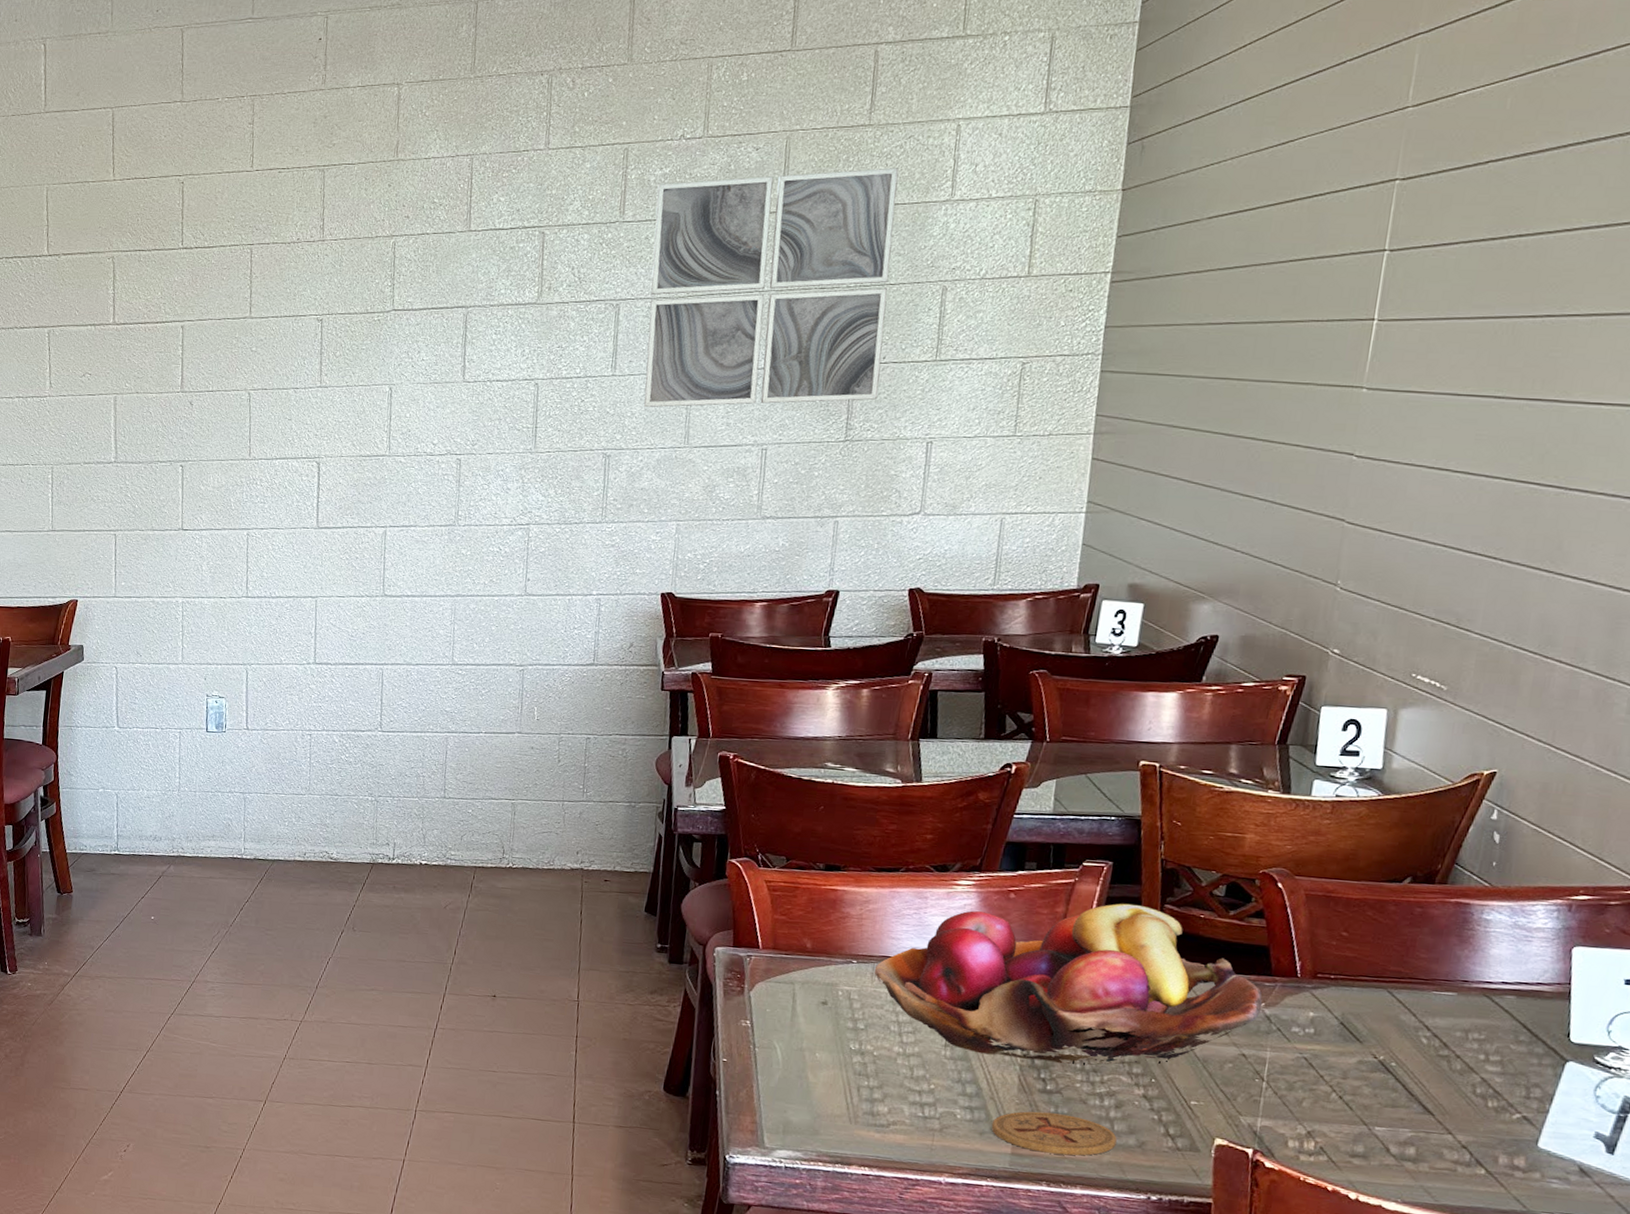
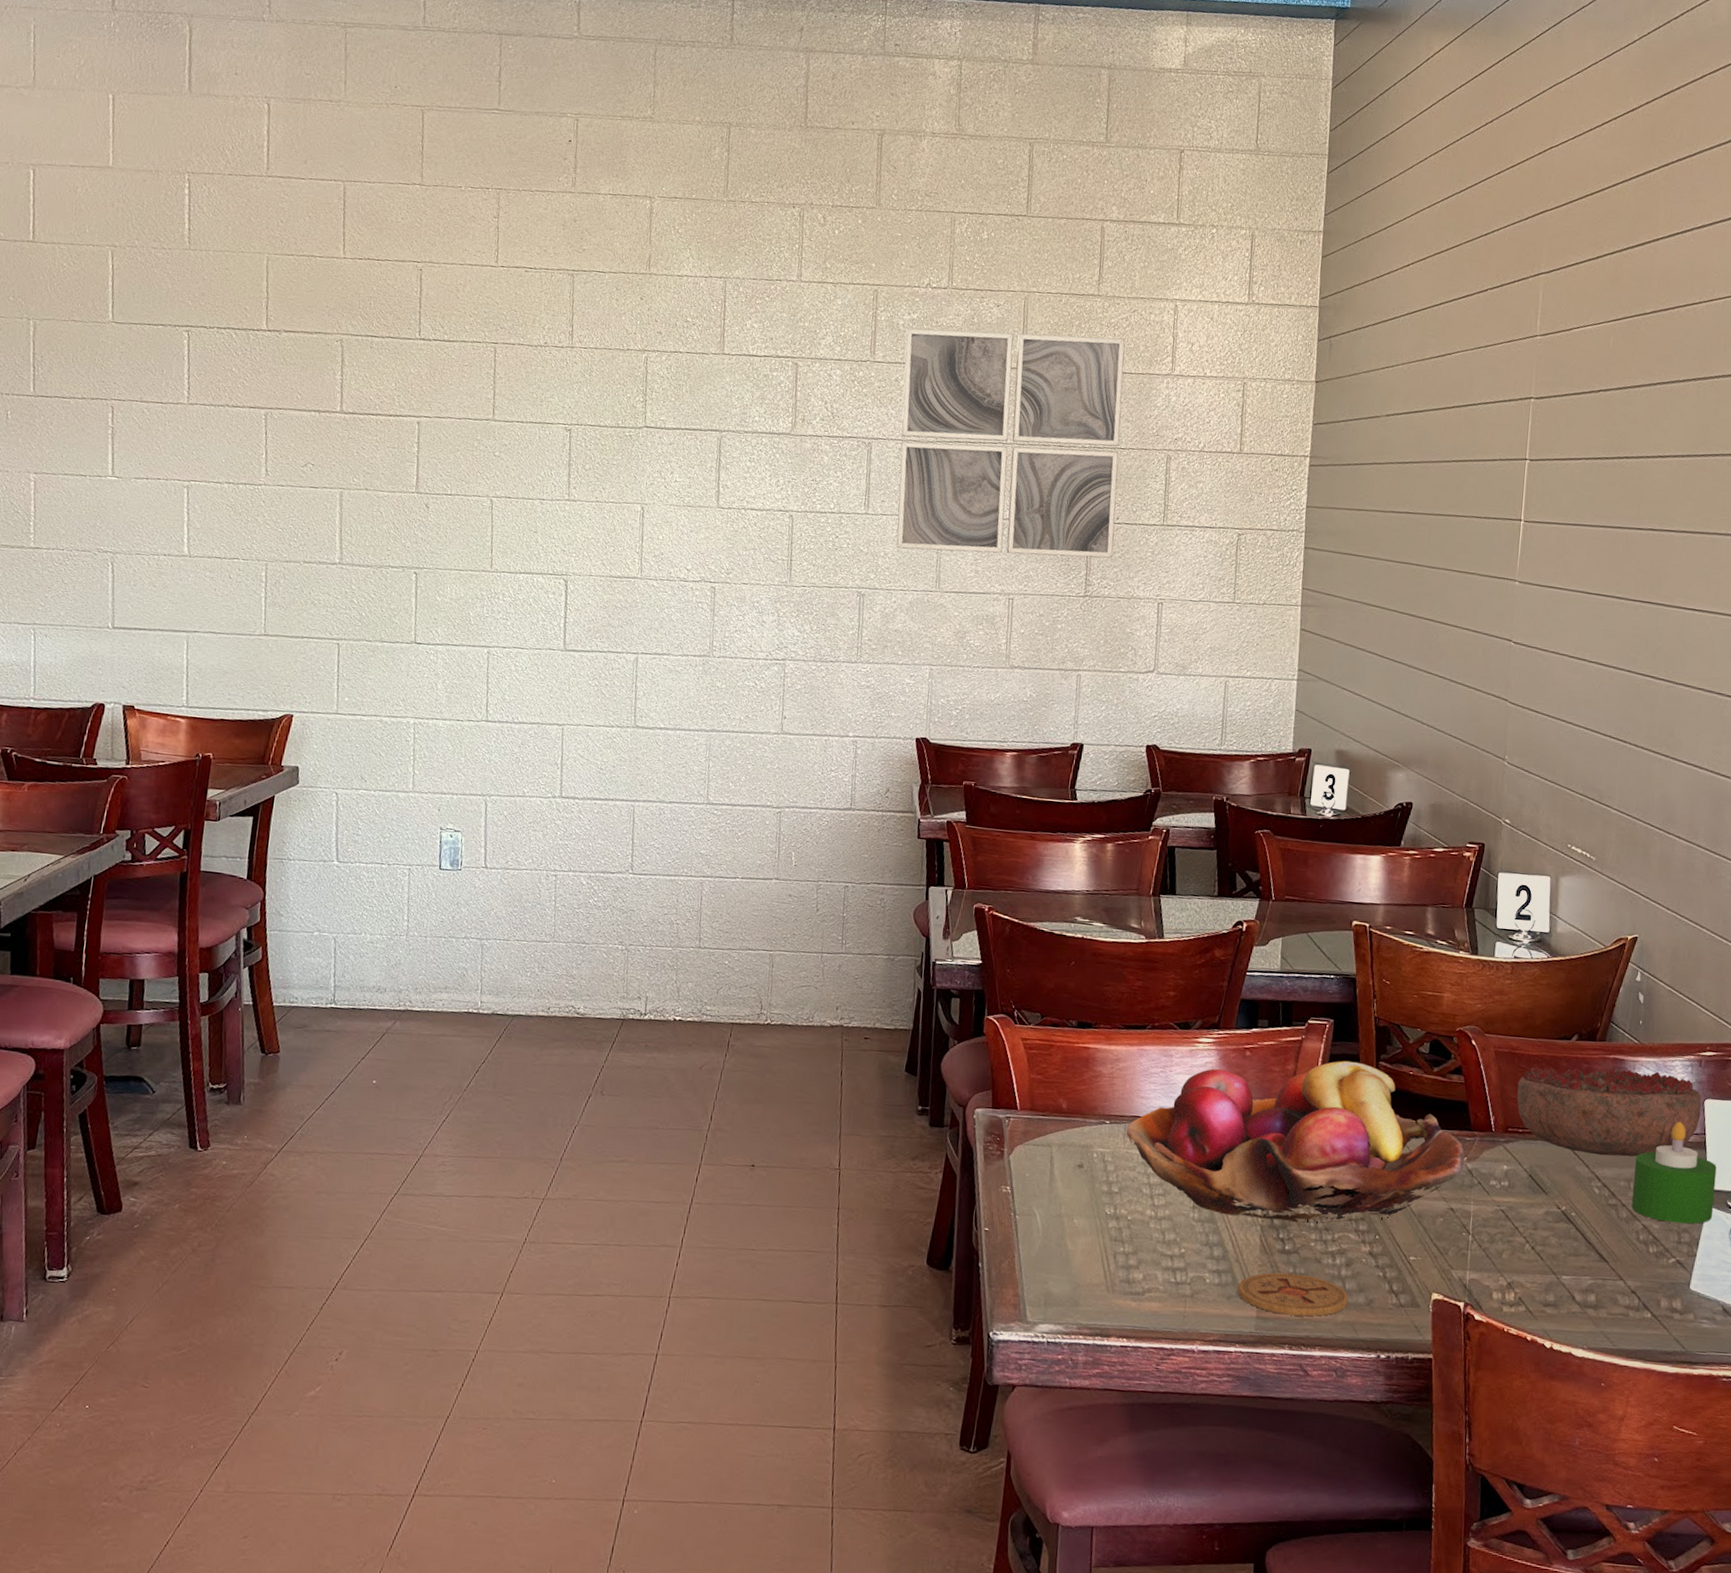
decorative bowl: none [1329,910,1569,1007] -> present [1516,1066,1702,1157]
candle: none [1468,969,1583,1079] -> present [1631,1121,1717,1224]

